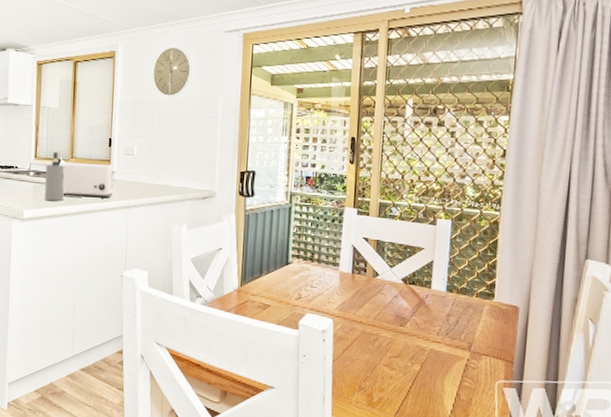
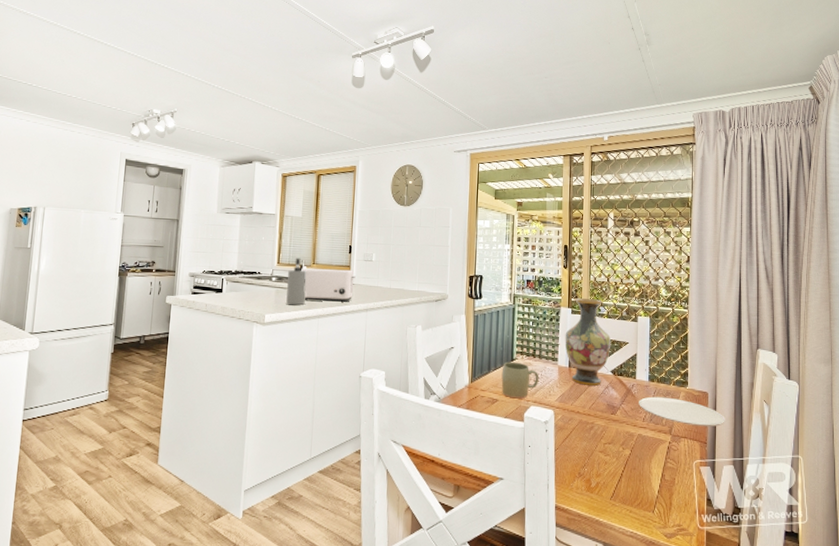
mug: none [274,265,318,305] -> present [501,361,539,399]
vase: none [348,197,404,295] -> present [565,298,612,386]
plate: none [433,308,540,346] -> present [639,396,726,427]

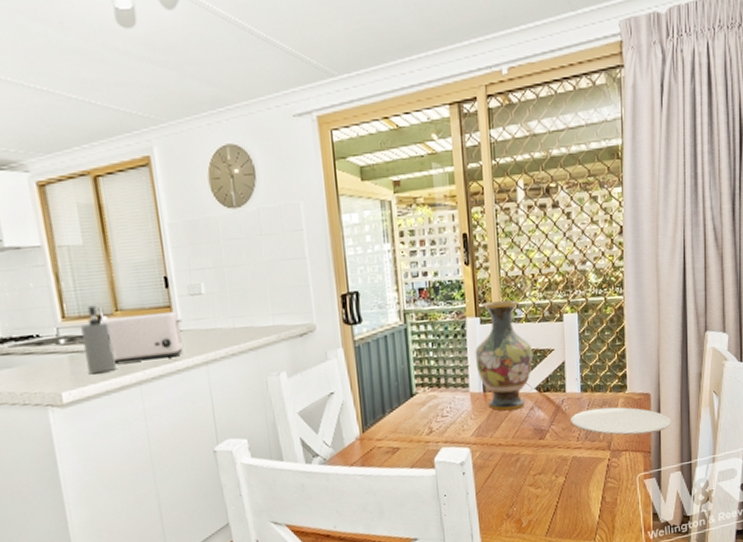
mug: present [501,361,539,399] -> none [400,397,449,443]

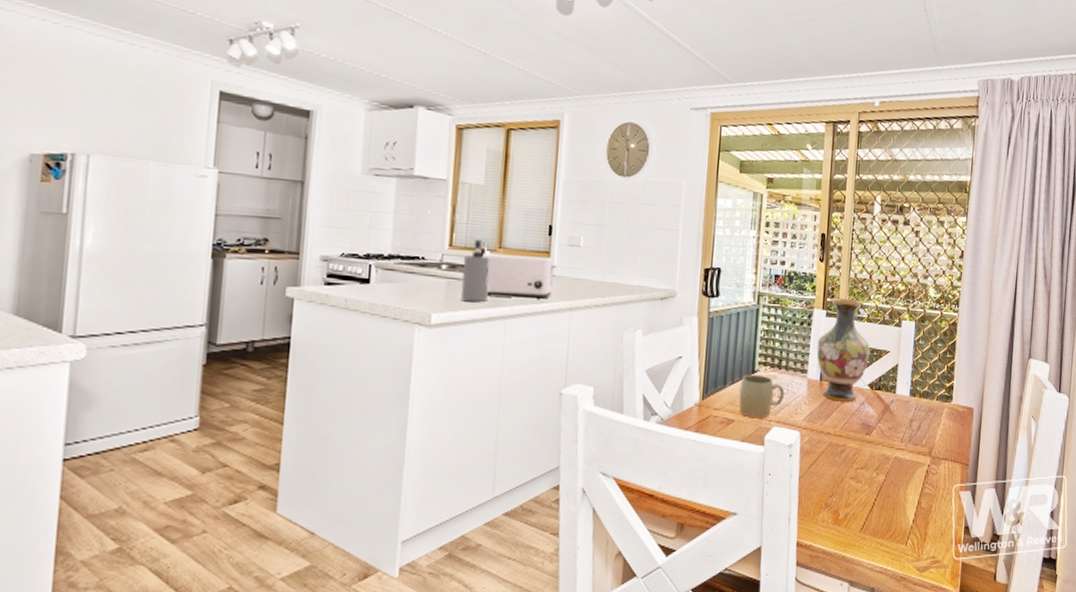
mug: none [400,397,449,443] -> present [739,374,785,419]
plate: present [571,407,672,436] -> none [897,413,991,447]

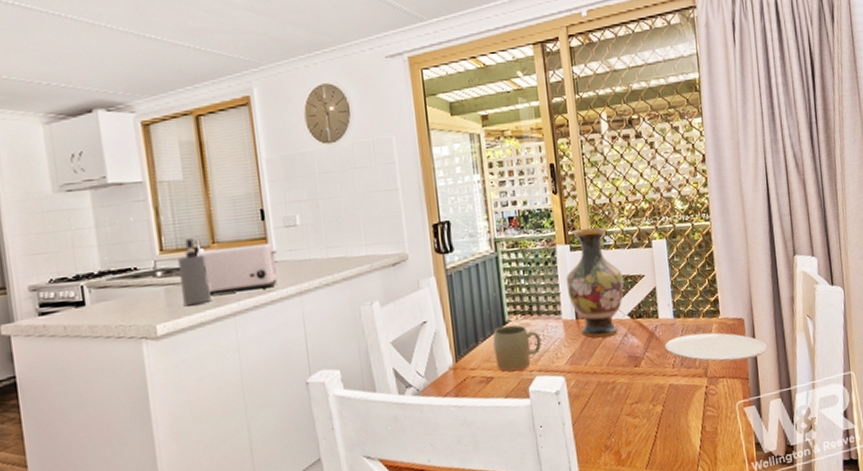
plate: none [897,413,991,447] -> present [665,332,768,362]

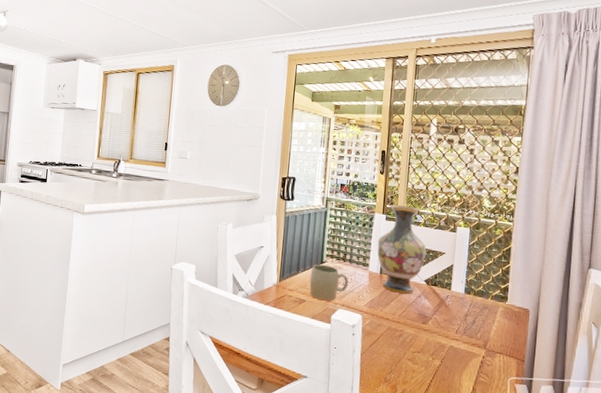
soap dispenser: present [171,238,211,307] -> none [104,152,125,198]
toaster: present [197,242,278,297] -> none [119,163,170,197]
plate: present [665,332,768,362] -> none [452,309,548,345]

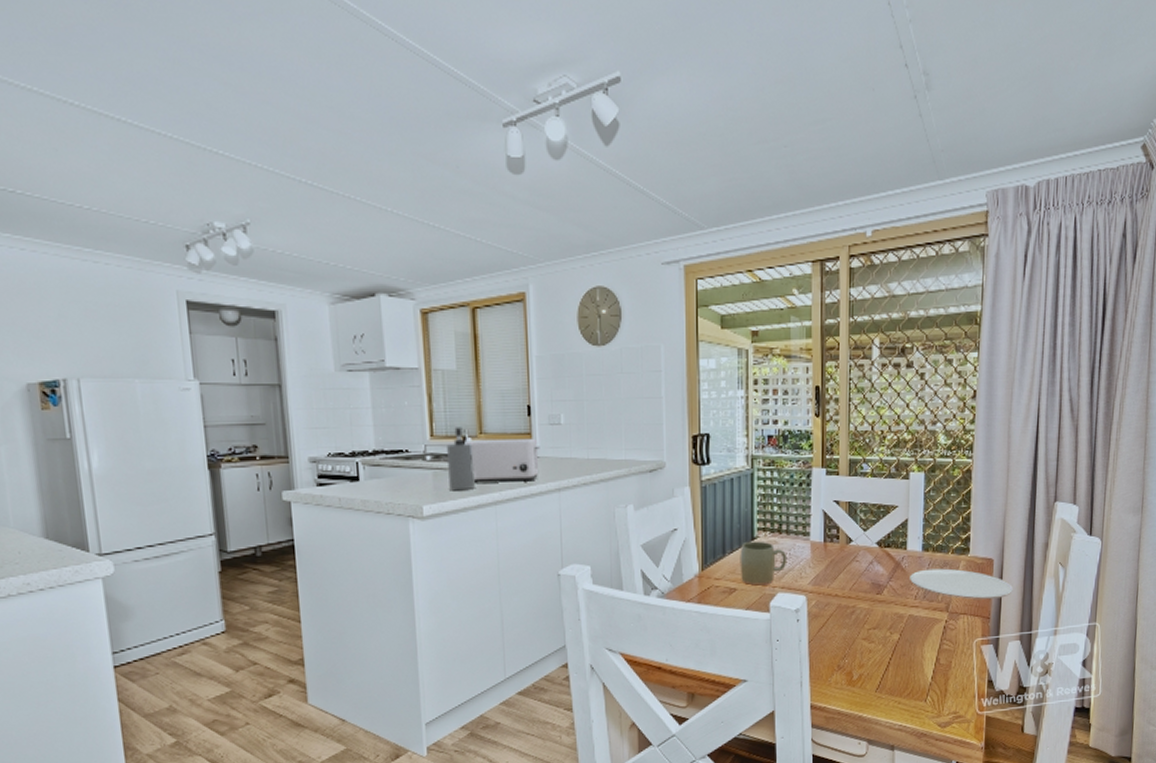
soap dispenser: none [104,152,125,198] -> present [441,427,475,491]
toaster: none [119,163,170,197] -> present [465,438,540,484]
vase: present [377,205,427,294] -> none [818,454,877,562]
plate: none [452,309,548,345] -> present [910,568,1014,600]

